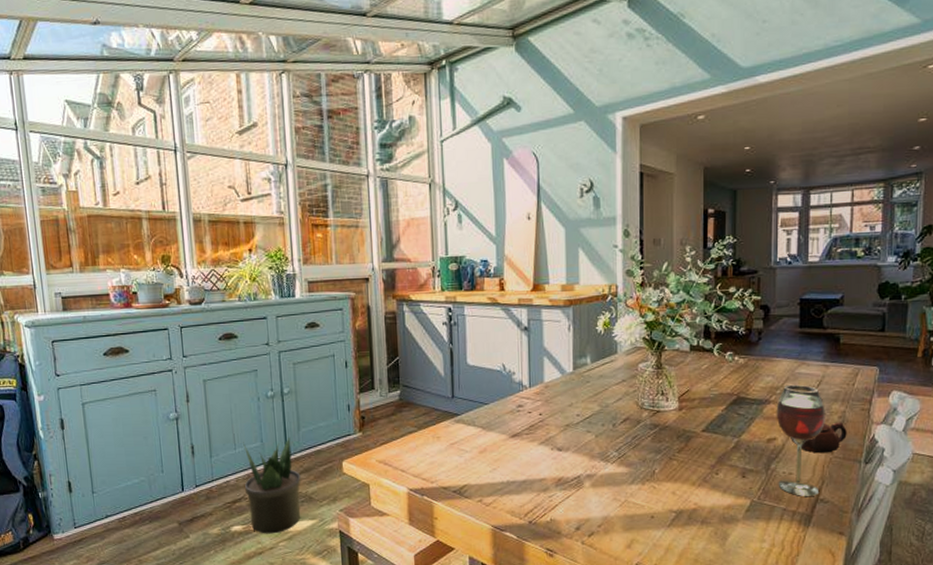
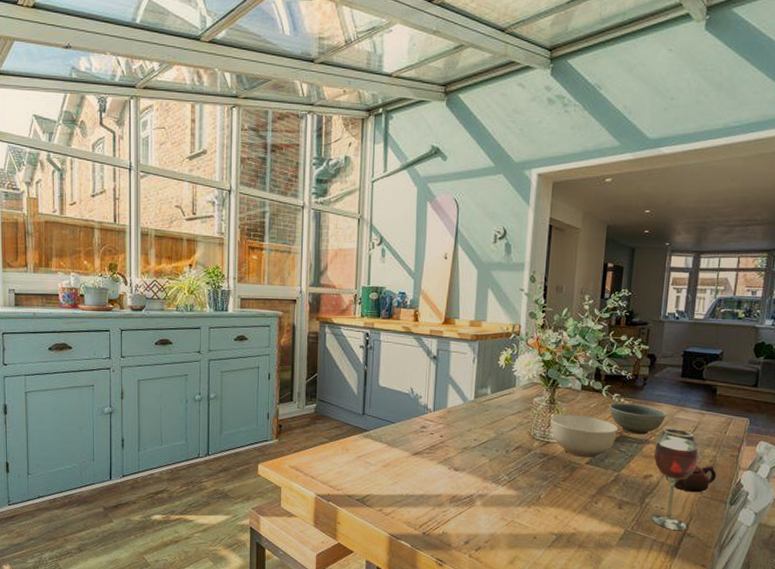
planter: present [243,437,301,534] -> none [168,438,219,525]
bowl: none [659,377,734,425] -> present [550,413,618,458]
bowl: none [721,361,787,395] -> present [608,402,667,435]

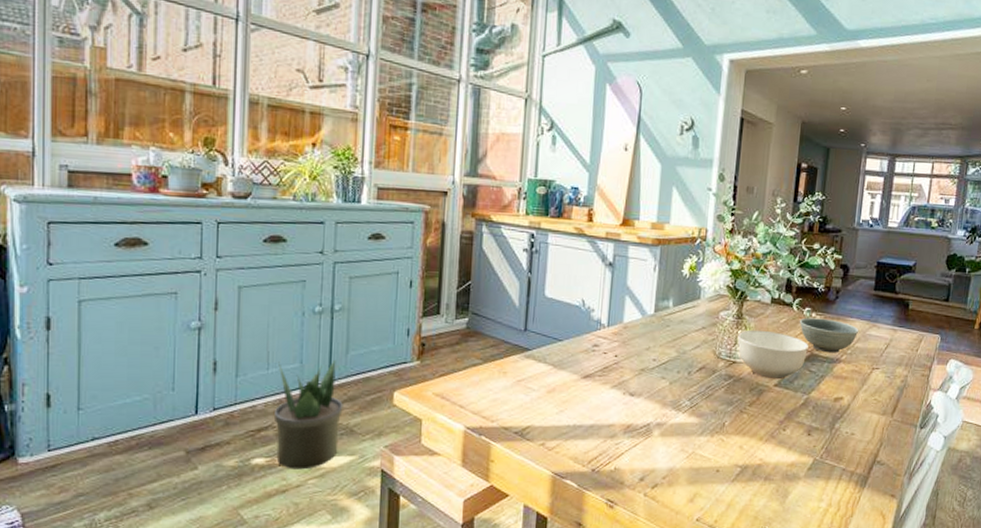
planter: none [168,438,219,525] -> present [274,359,343,470]
wineglass: present [650,428,699,530] -> none [840,345,890,457]
teapot: present [665,465,717,493] -> none [856,386,907,416]

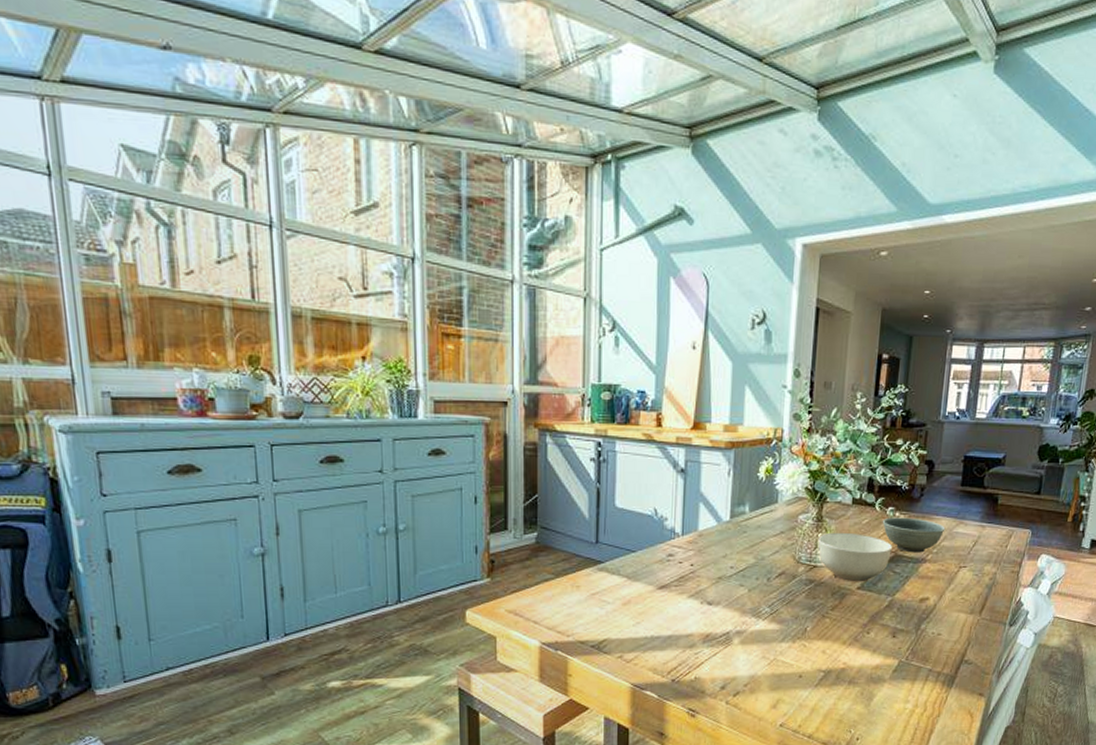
planter: present [274,359,343,470] -> none [346,580,416,691]

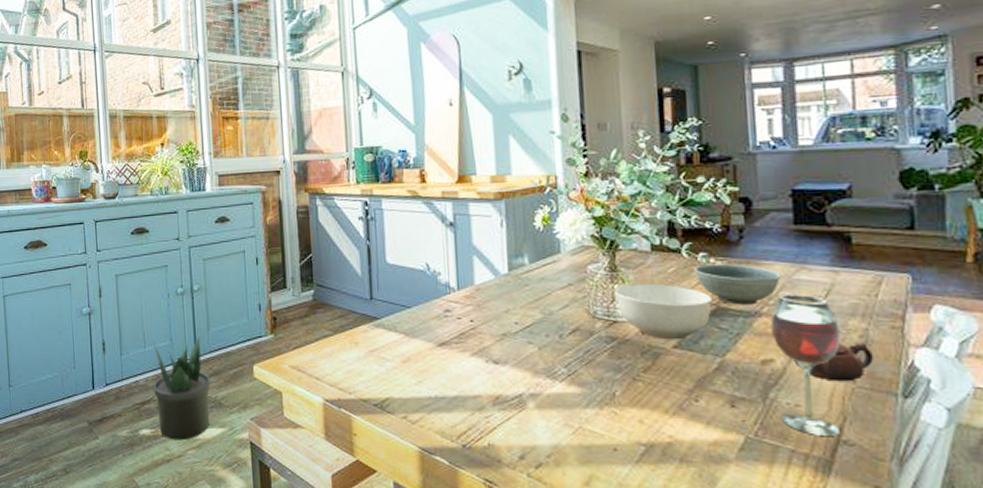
planter: none [346,580,416,691] -> present [153,336,211,441]
wineglass: none [926,544,978,657] -> present [770,293,841,436]
teapot: none [942,583,996,615] -> present [794,342,873,382]

